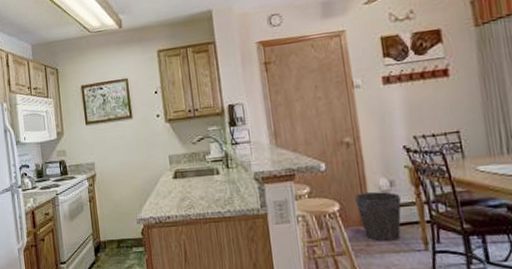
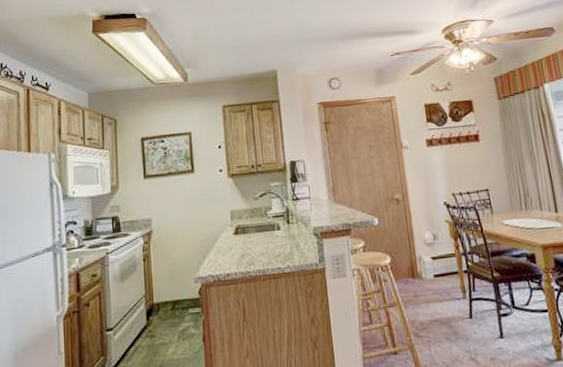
waste bin: present [355,191,401,242] -> none [404,244,443,292]

